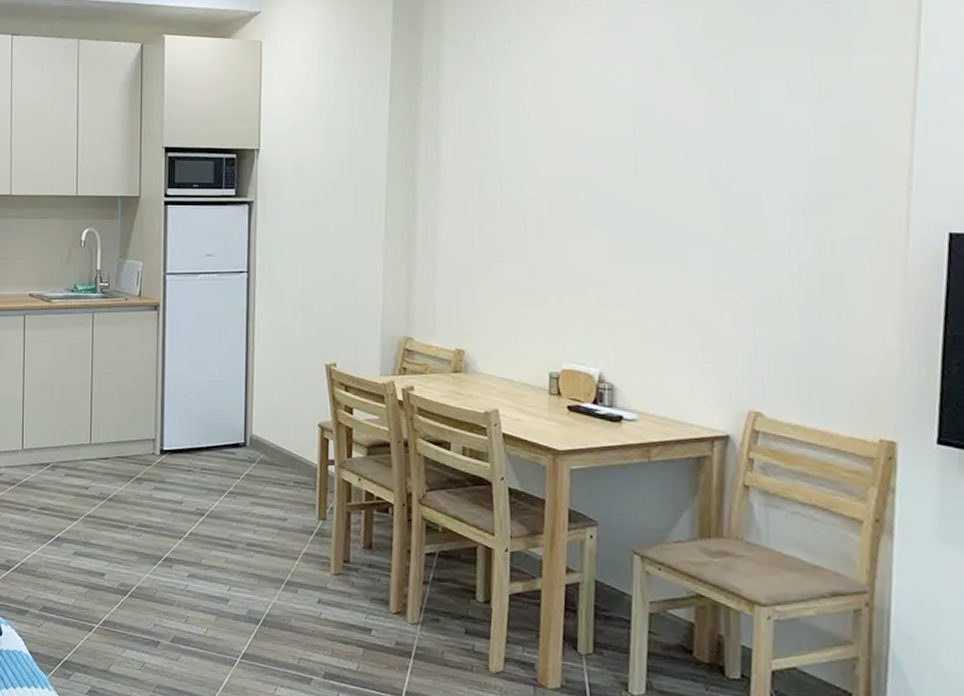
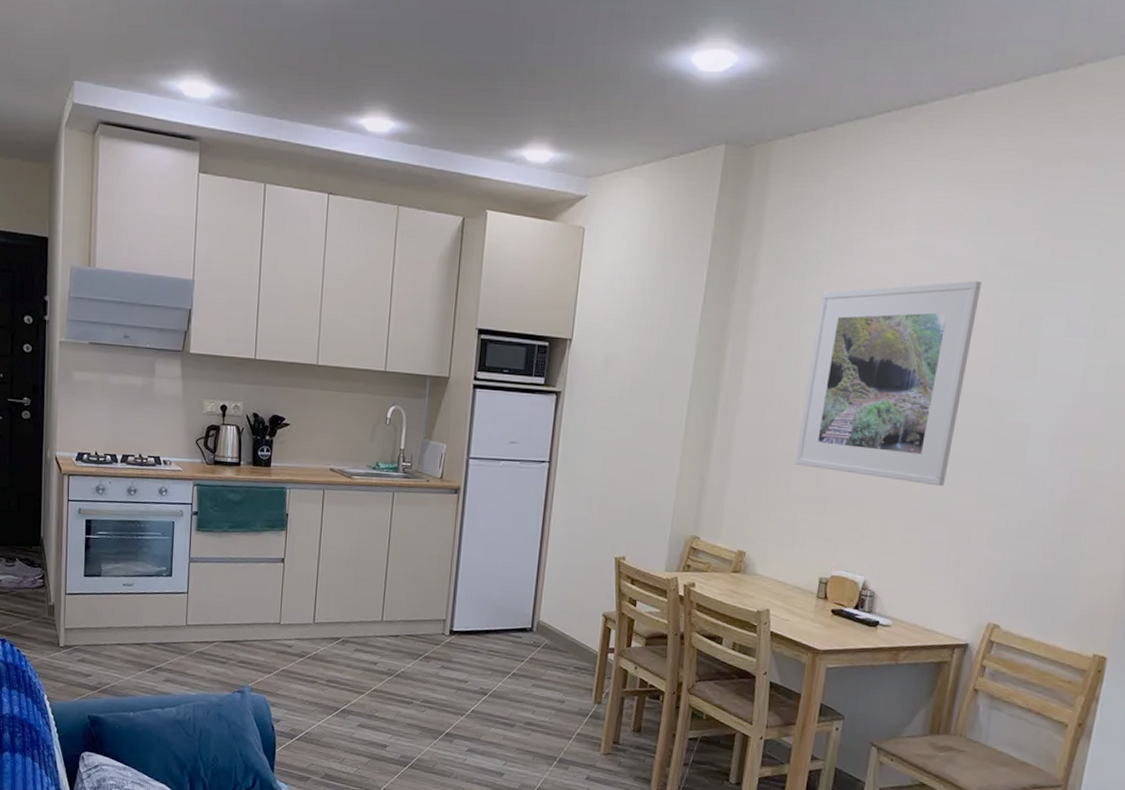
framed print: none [506,53,685,267] -> present [795,280,982,487]

